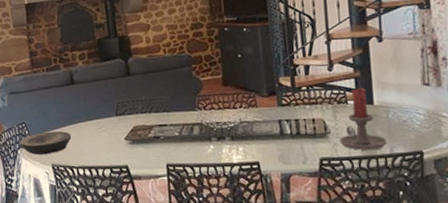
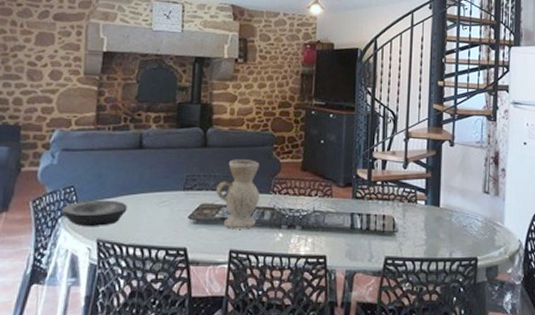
vase: none [144,81,187,146] -> present [215,159,260,229]
candle holder: present [339,87,388,150] -> none [405,189,448,252]

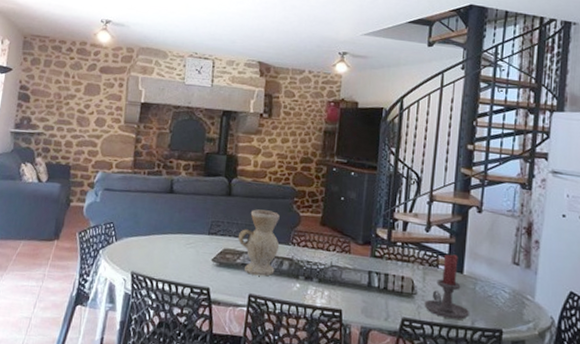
plate: present [62,200,128,227] -> none [102,236,159,261]
candle holder: none [405,189,448,252] -> present [424,254,470,320]

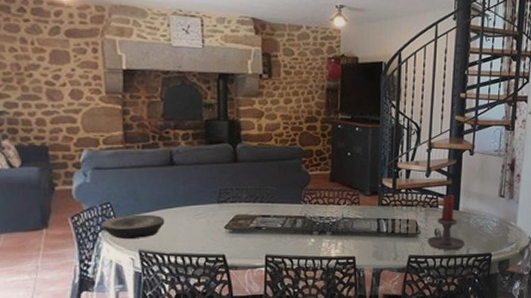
plate: none [102,236,159,261] -> present [101,214,165,240]
vase: present [237,209,280,276] -> none [248,173,292,237]

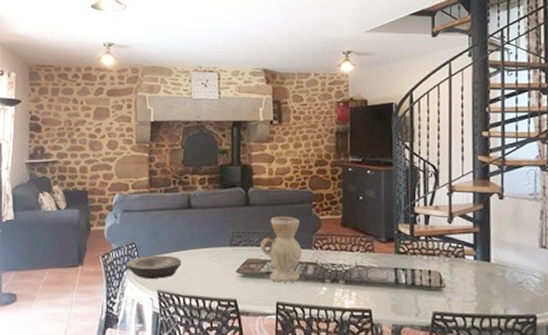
vase: none [248,173,292,237] -> present [260,217,302,283]
candle holder: present [427,194,466,250] -> none [454,243,502,308]

